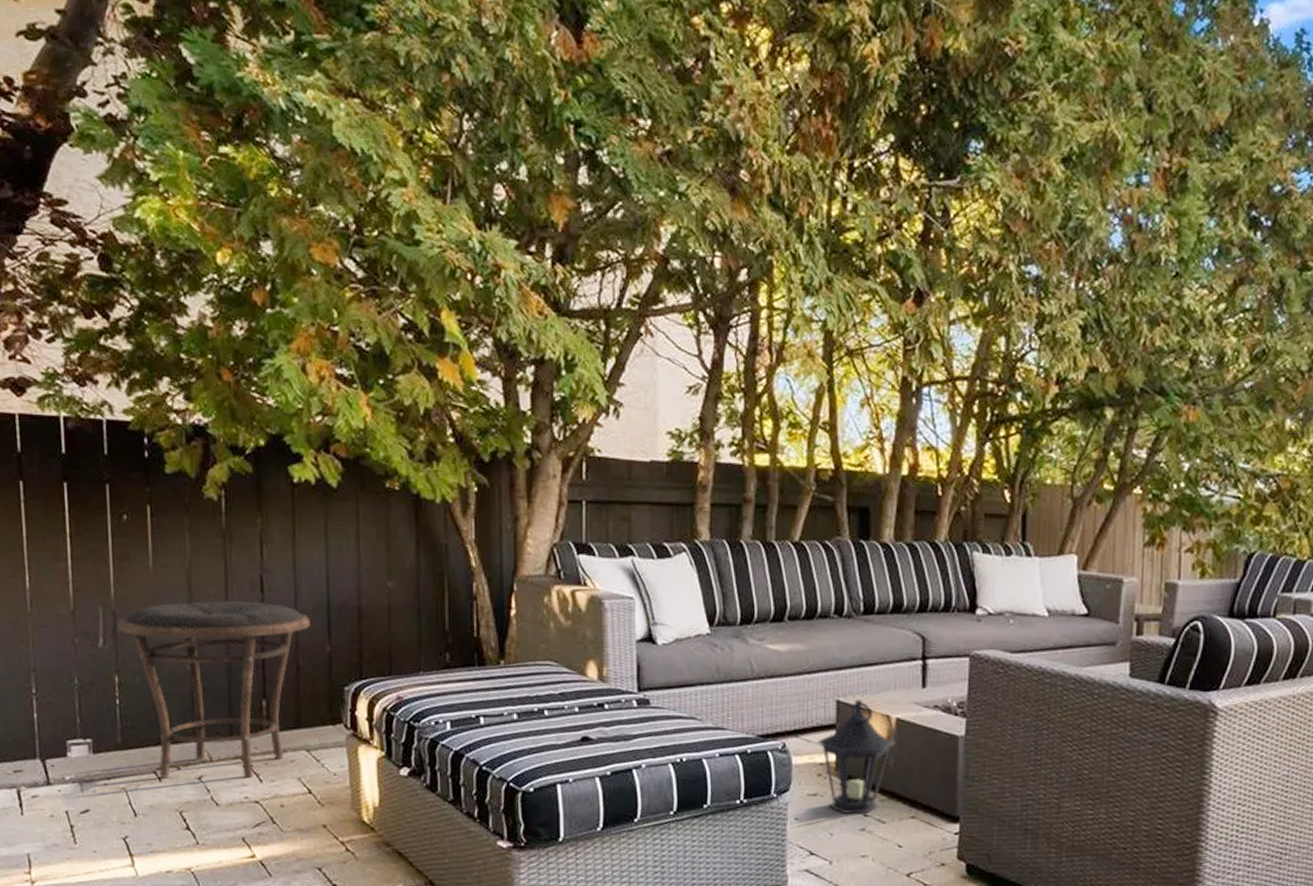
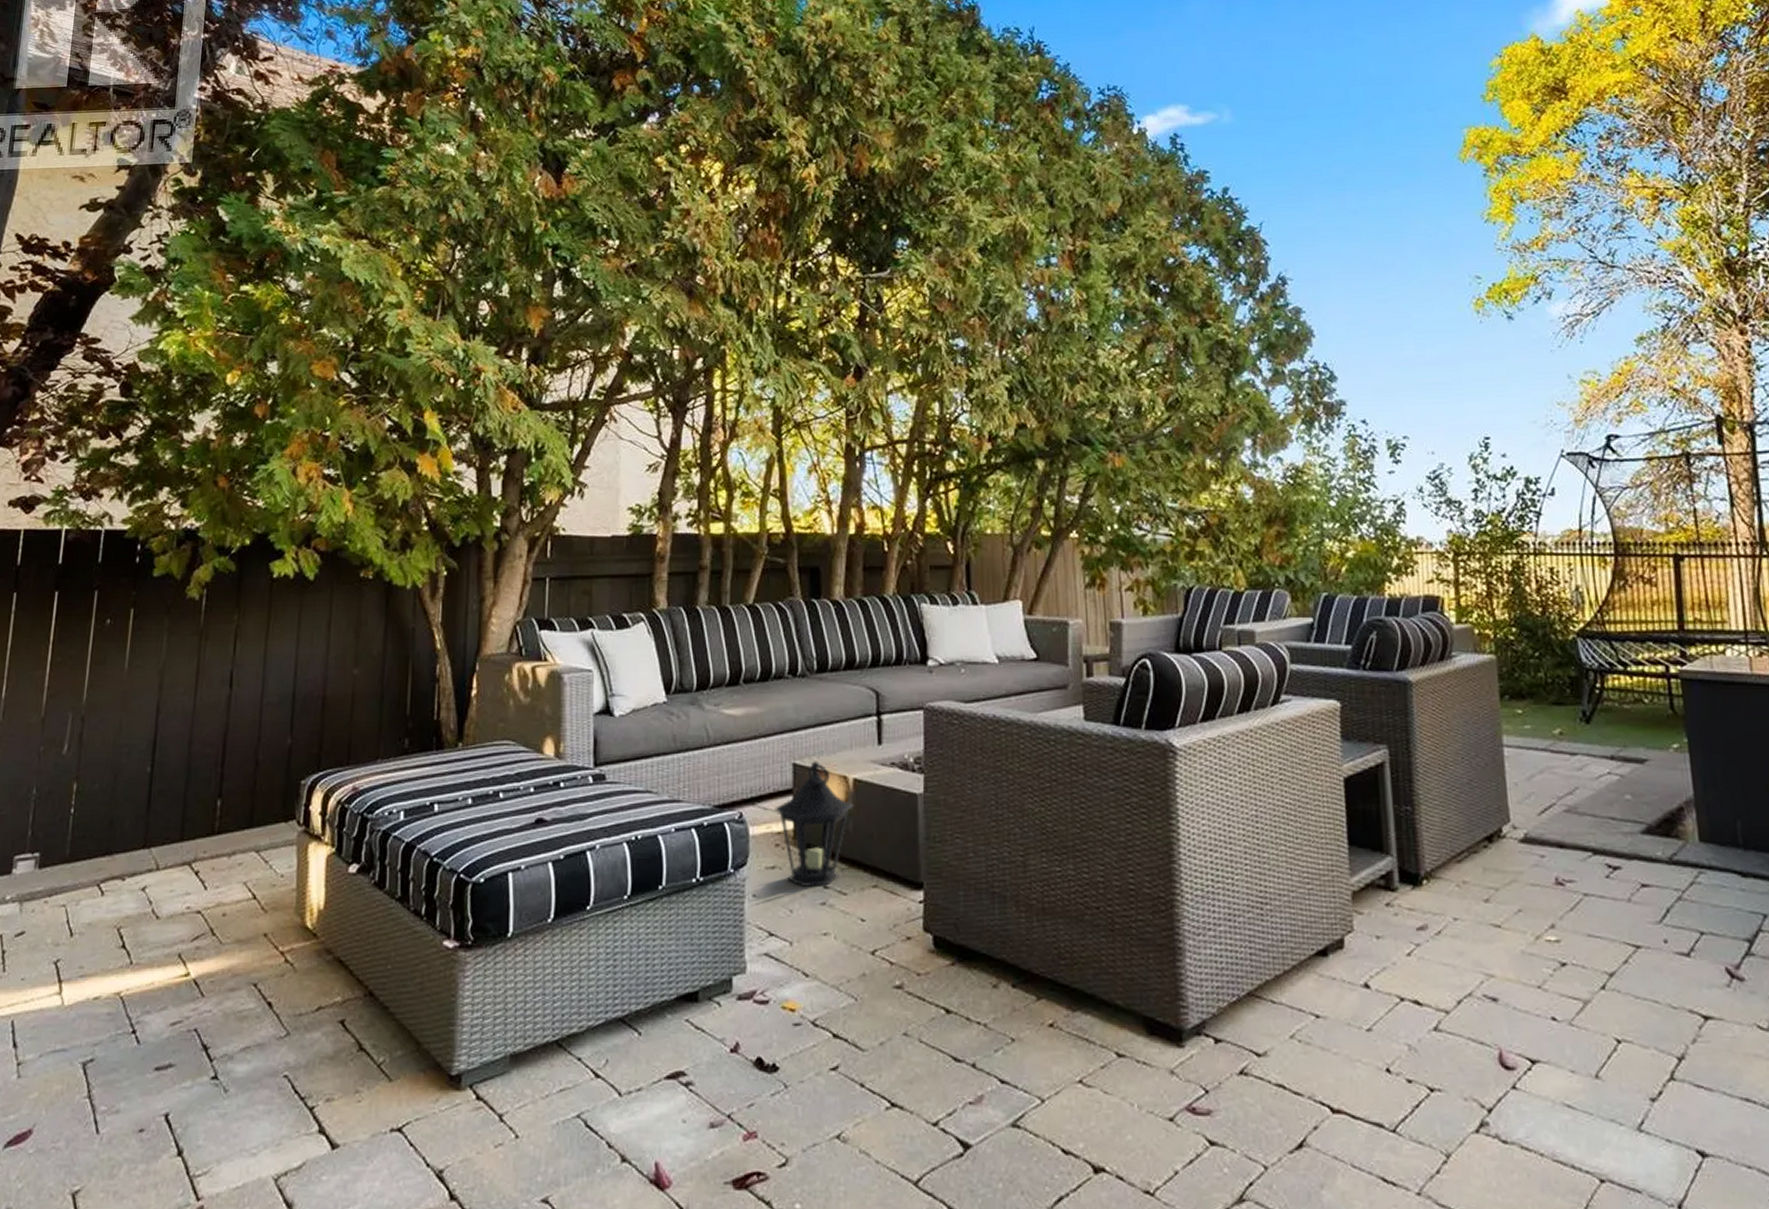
side table: present [117,600,310,779] -> none [83,697,274,891]

